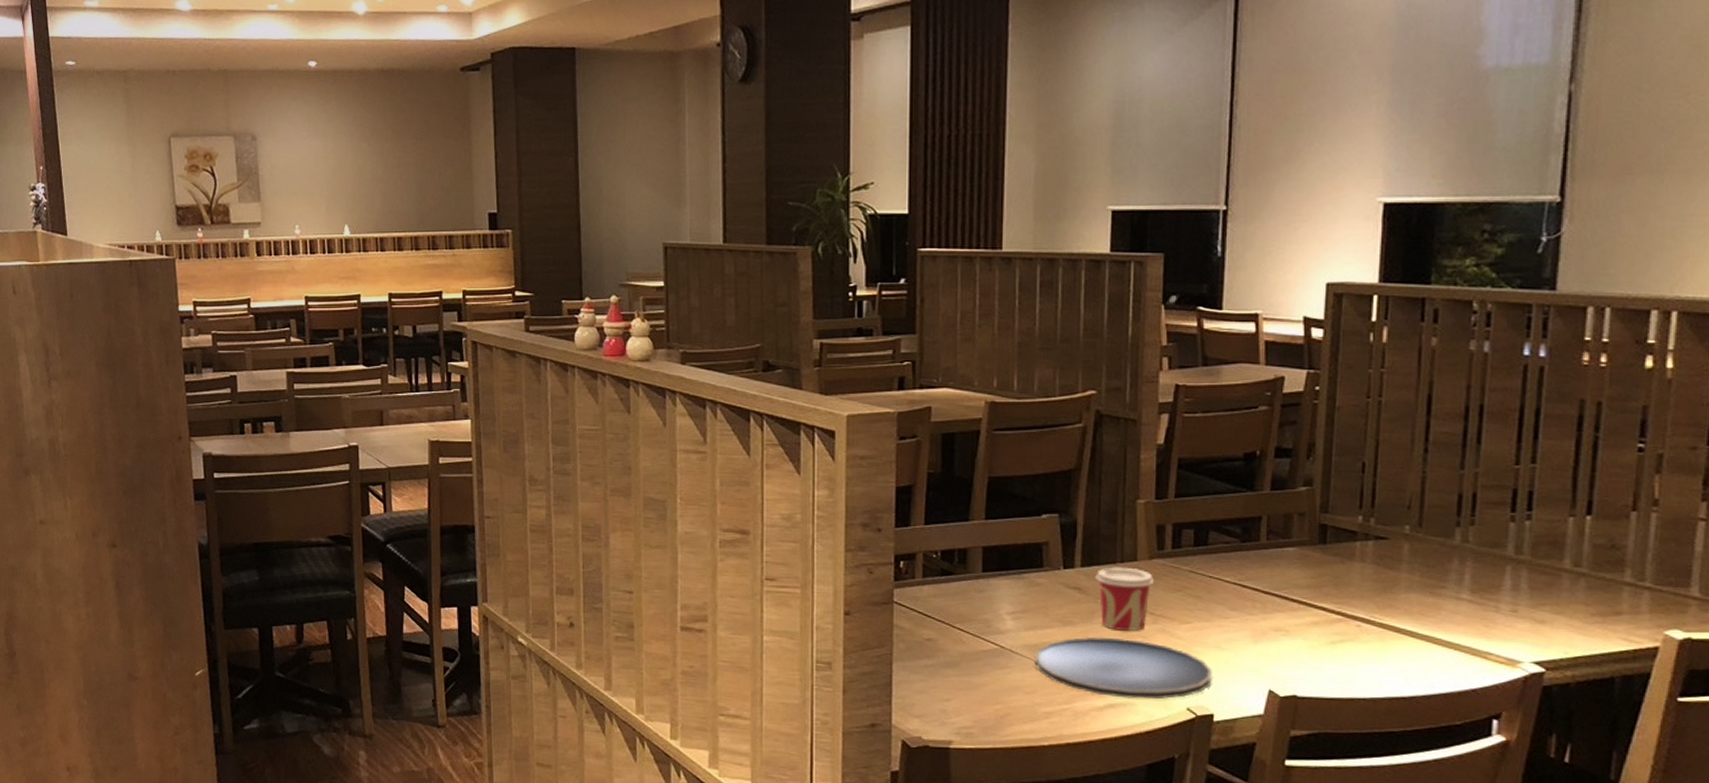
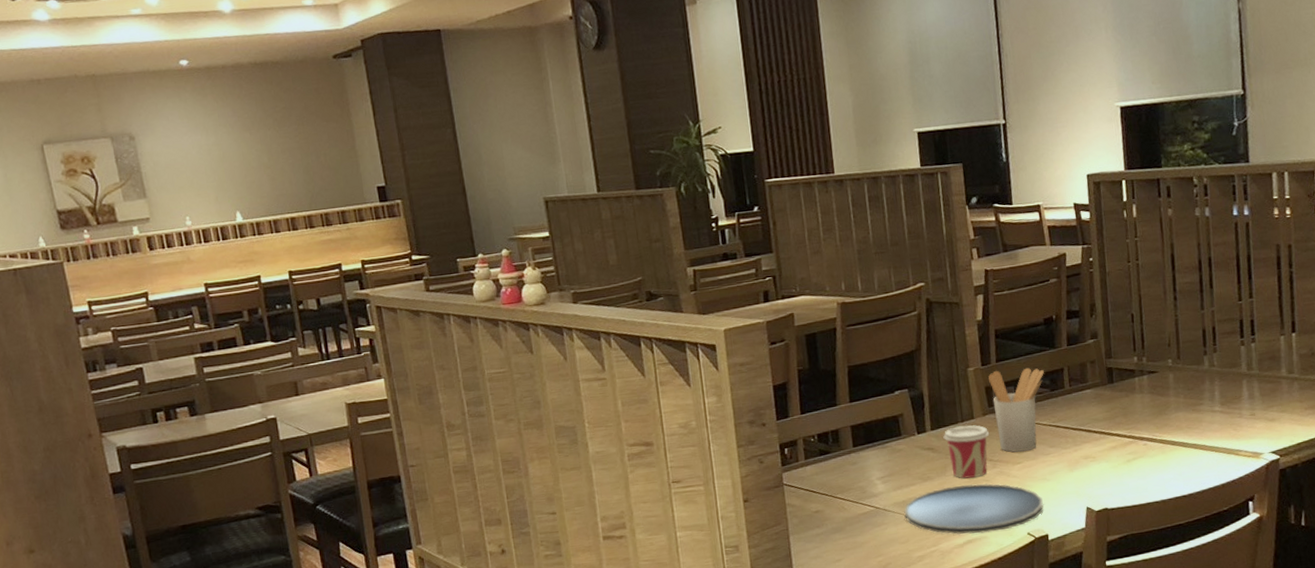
utensil holder: none [1163,507,1235,610] -> present [988,367,1044,453]

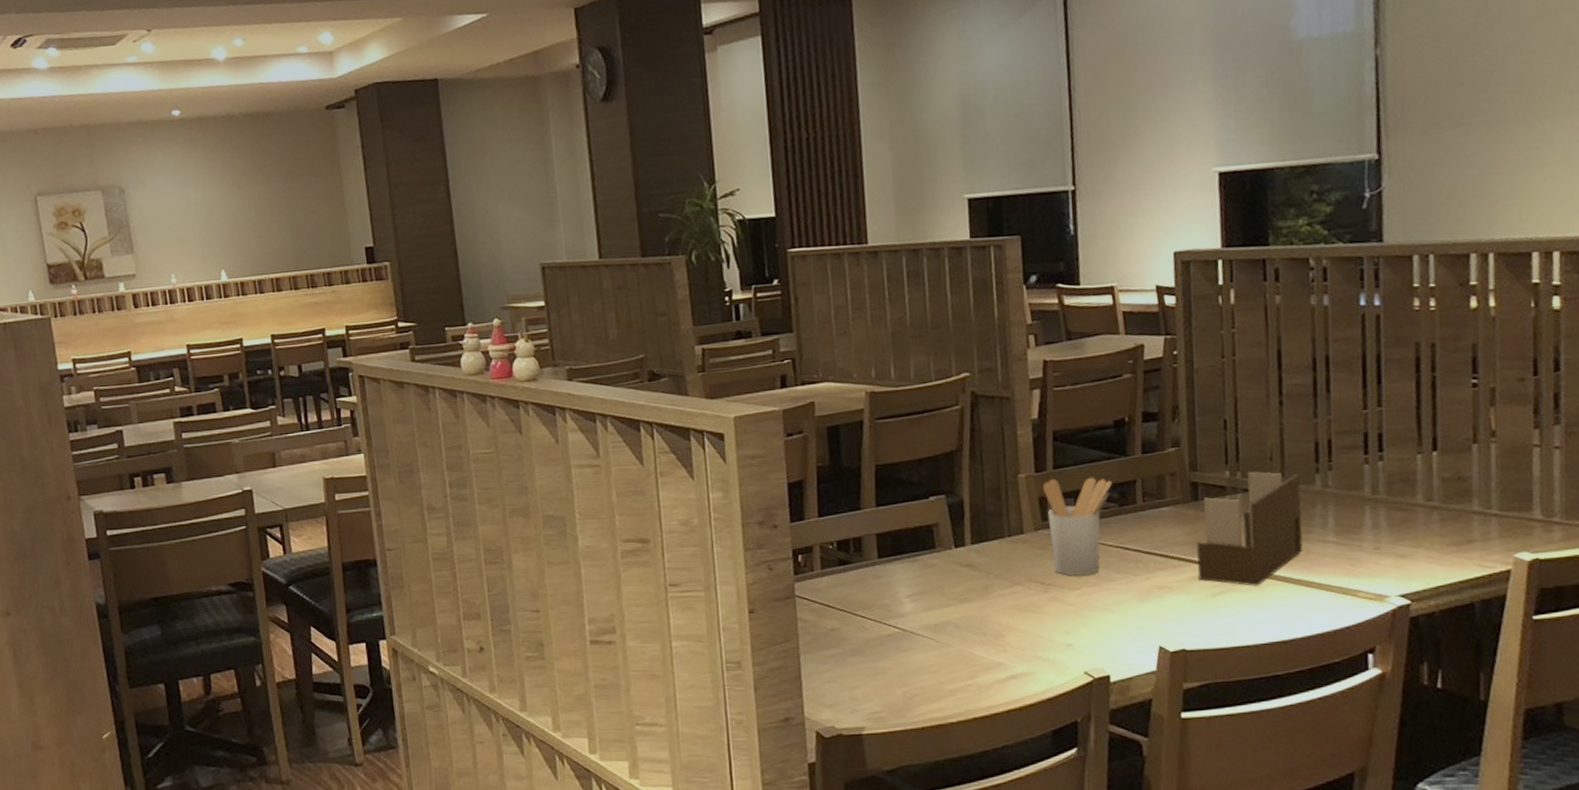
plate: present [904,483,1044,535] -> none [935,609,1106,669]
cup: present [943,425,990,479] -> none [986,540,1042,603]
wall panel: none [1113,356,1197,452] -> present [1196,472,1303,586]

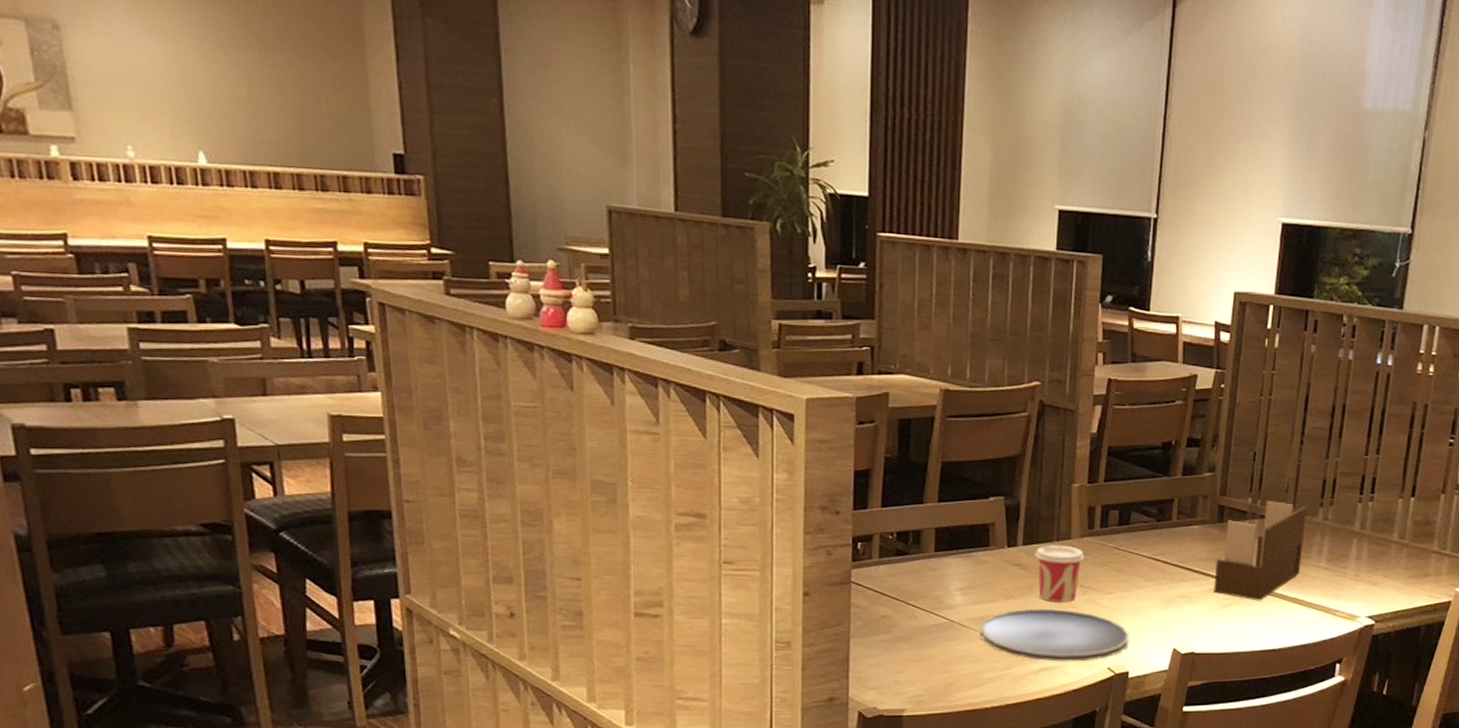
plate: none [935,609,1106,669] -> present [980,608,1130,662]
cup: none [986,540,1042,603] -> present [1035,545,1085,602]
utensil holder: present [1043,477,1112,576] -> none [1093,490,1153,581]

